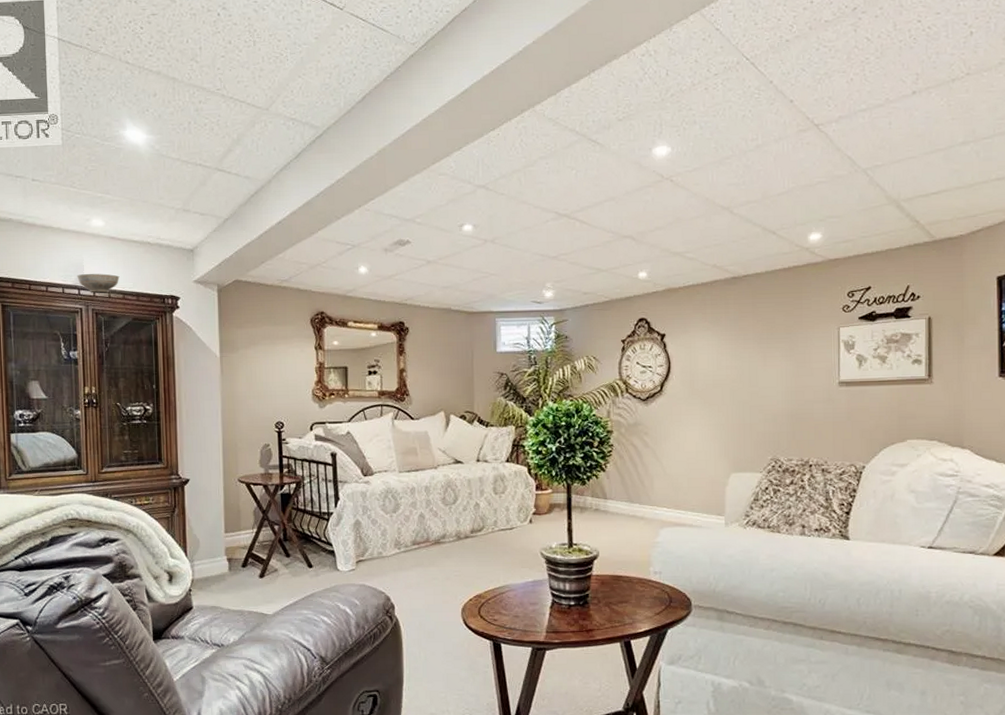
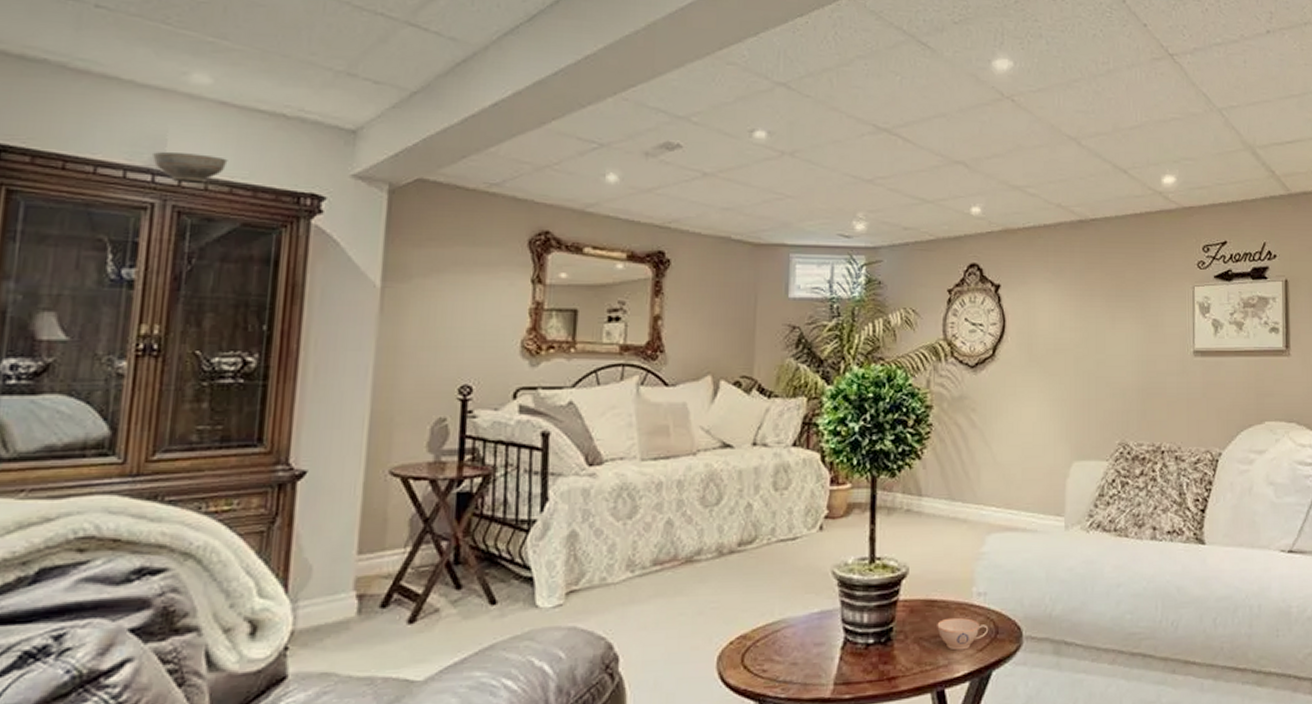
teacup: none [623,589,664,613] -> present [937,617,989,651]

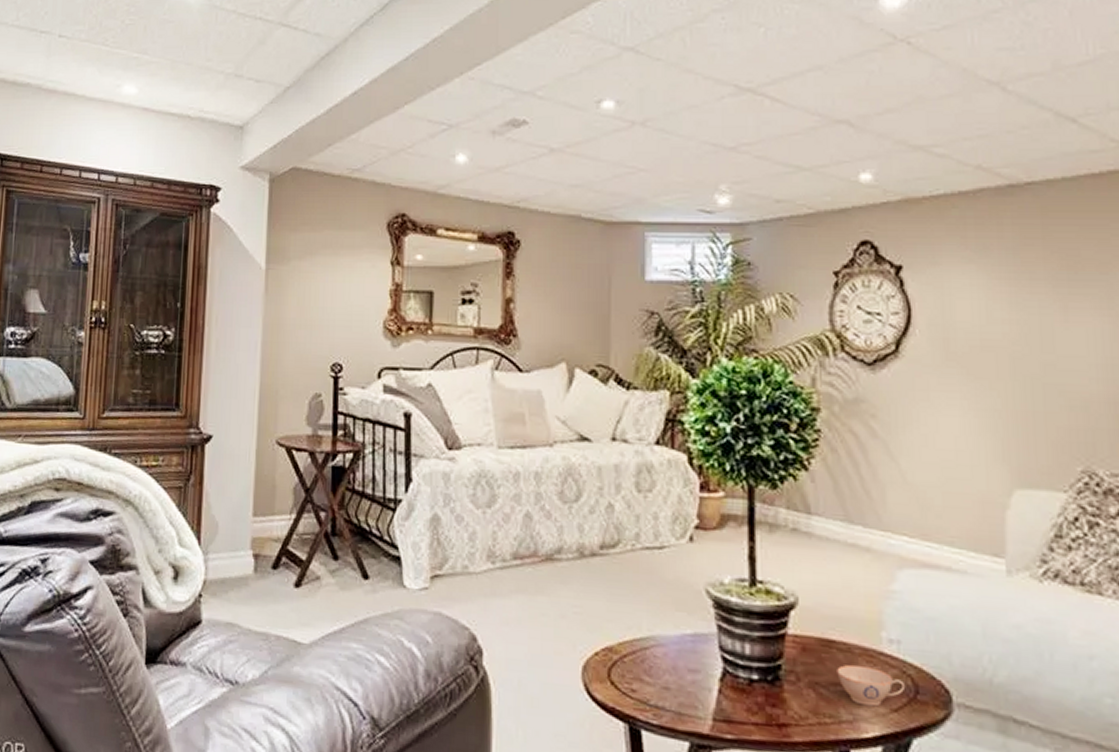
decorative bowl: present [151,152,228,184] -> none [97,154,150,180]

